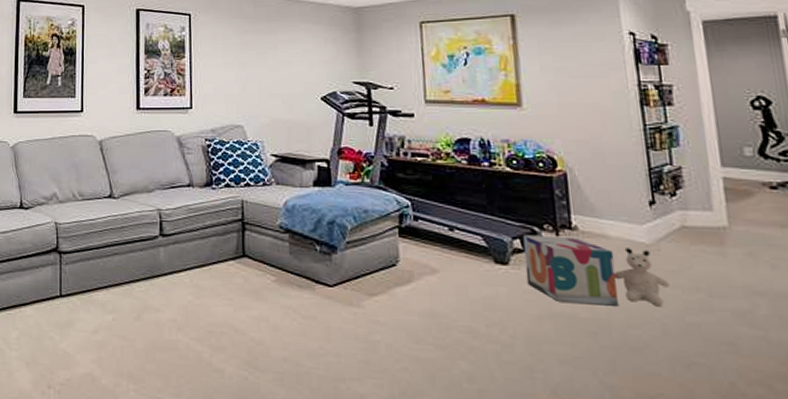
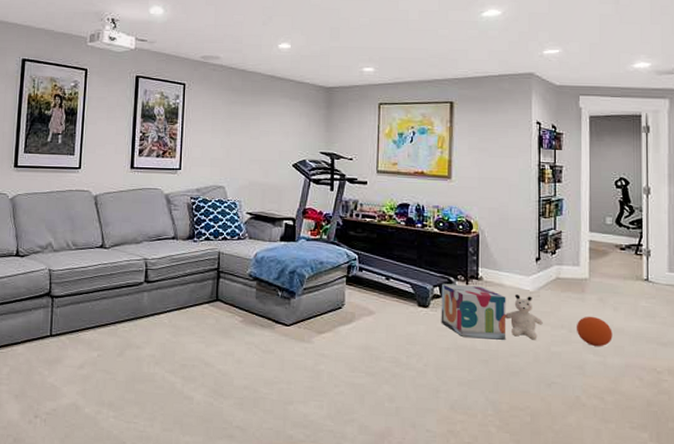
ball: none [717,275,775,317] -> present [576,316,613,347]

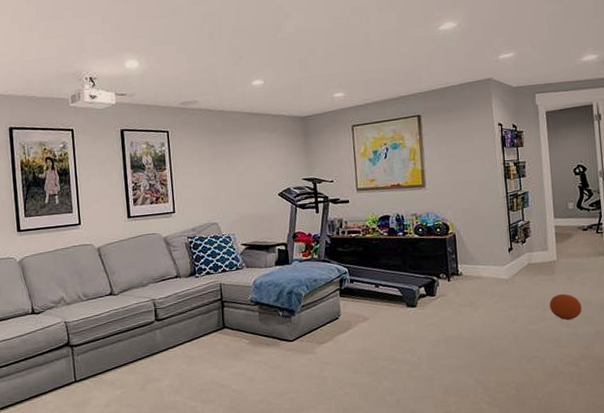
letter cube: present [441,283,506,340] -> none [426,281,488,329]
stuffed animal: present [505,294,543,340] -> none [485,284,520,322]

